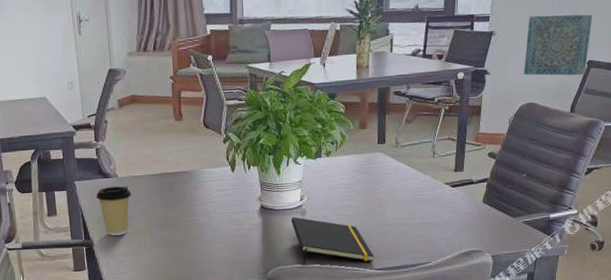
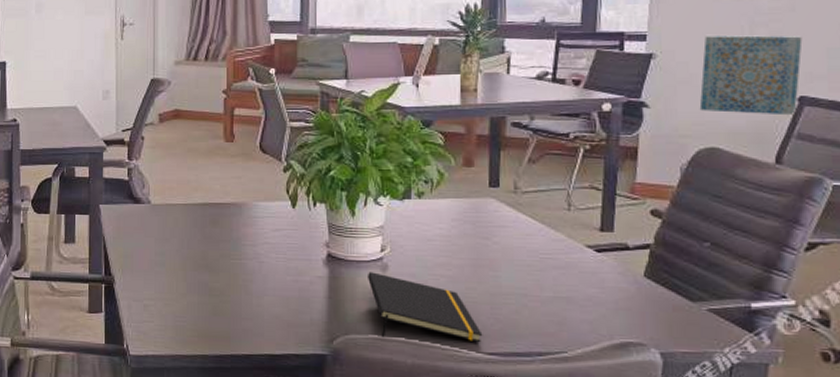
coffee cup: present [96,186,132,236] -> none [123,214,165,274]

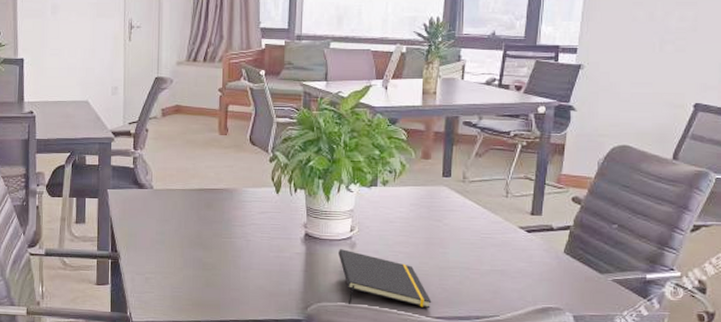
wall art: present [699,35,803,116] -> none [616,51,701,120]

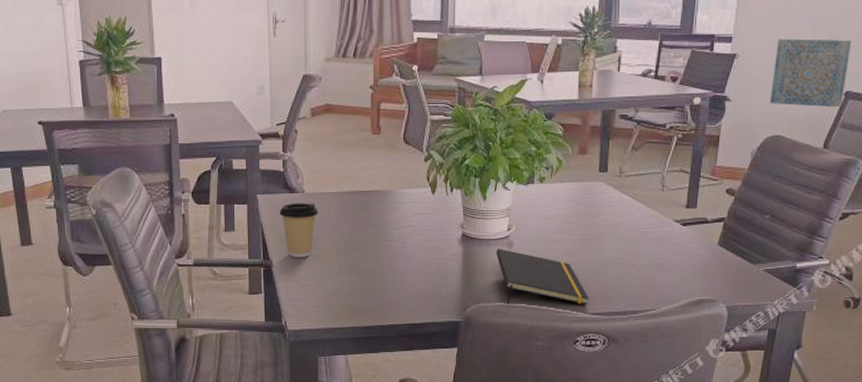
coffee cup: none [128,197,166,251] -> present [279,202,319,257]
wall art: none [616,51,701,120] -> present [769,38,852,108]

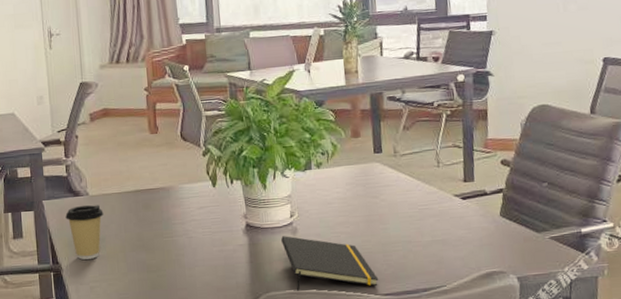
wall art: present [769,38,852,108] -> none [530,9,603,76]

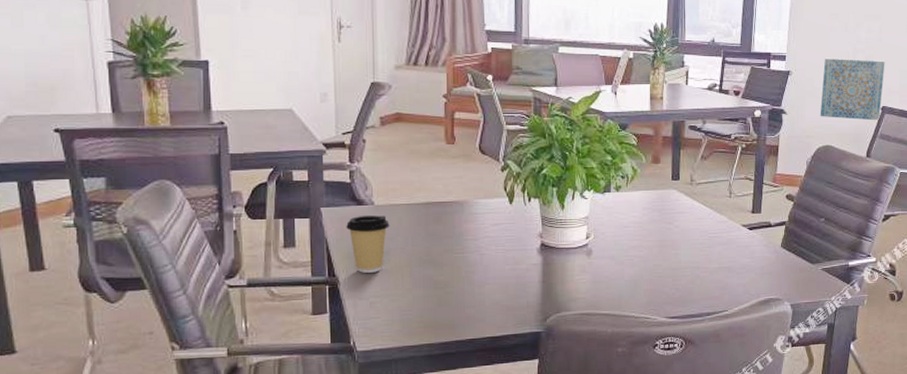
notepad: present [281,236,379,291] -> none [575,257,667,312]
wall art: none [530,9,603,76] -> present [820,58,885,121]

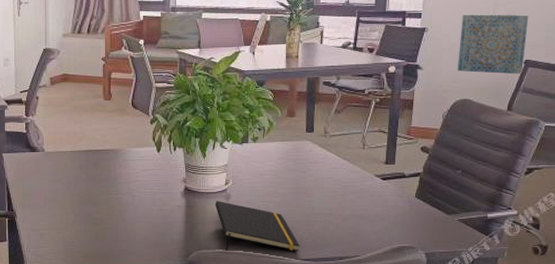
coffee cup: present [346,215,390,273] -> none [22,160,57,209]
notepad: none [575,257,667,312] -> present [215,201,300,252]

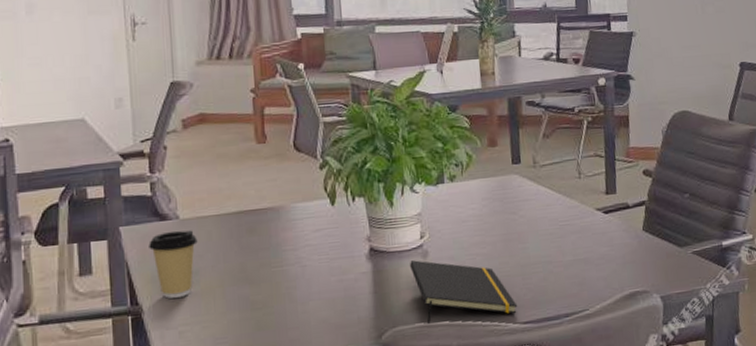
coffee cup: none [22,160,57,209] -> present [148,230,198,299]
wall art: present [457,14,529,75] -> none [670,12,740,80]

